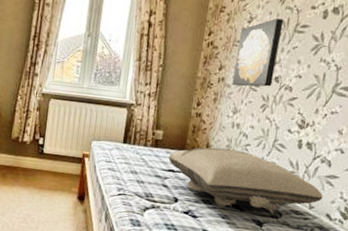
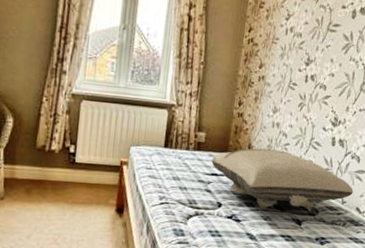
wall art: present [232,18,284,87] -> none [271,16,318,86]

